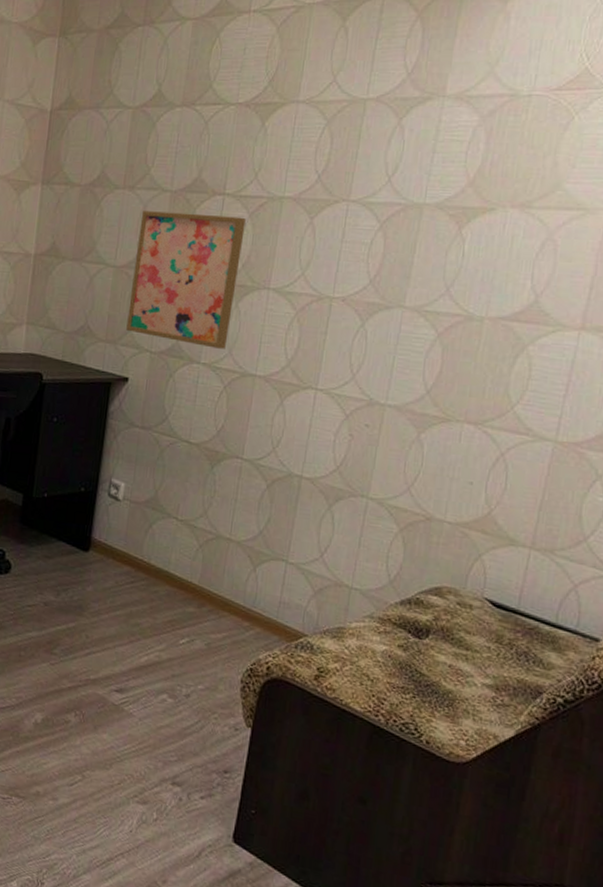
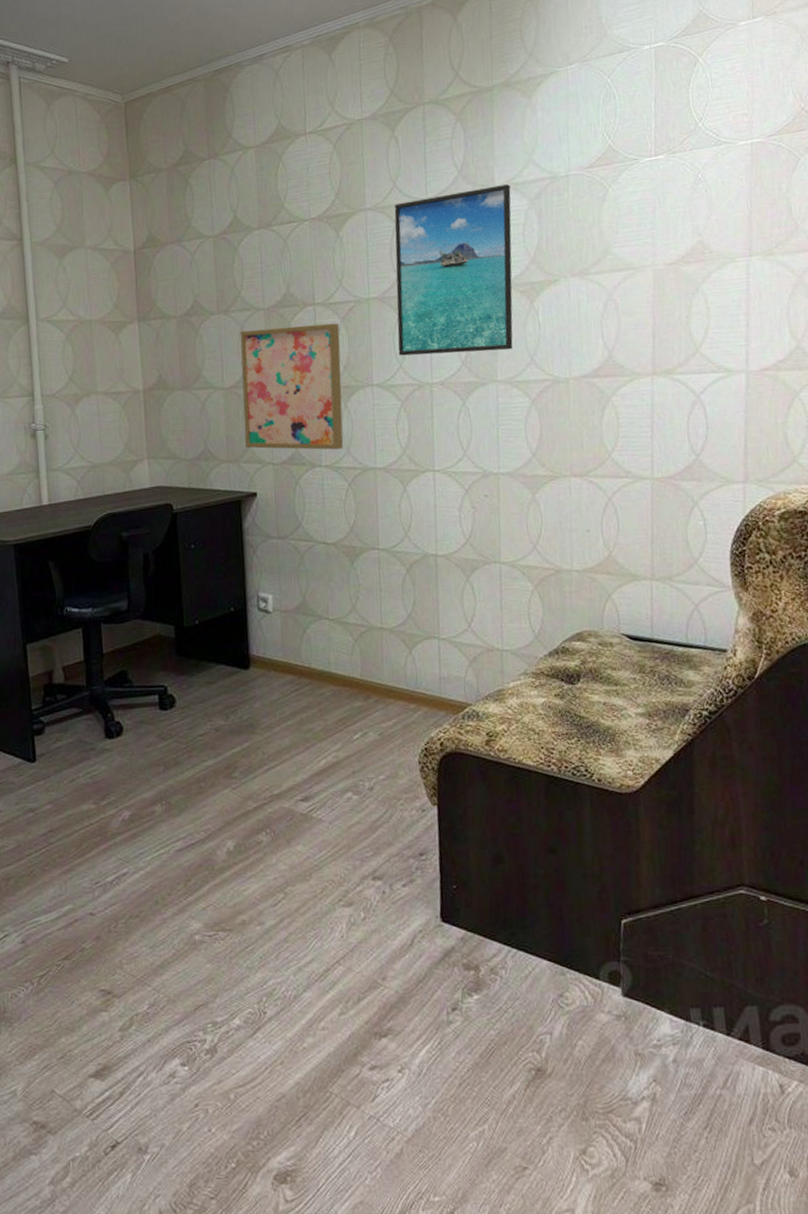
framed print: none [303,95,463,276] -> present [394,184,513,356]

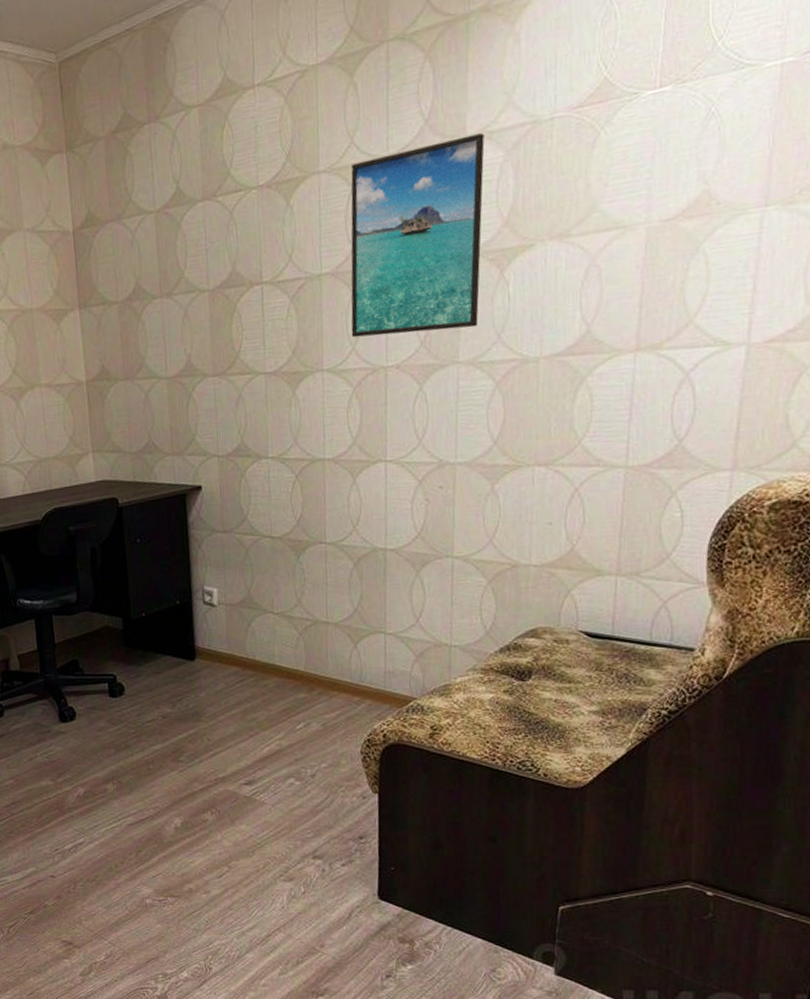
wall art: present [240,323,344,450] -> none [183,303,291,441]

